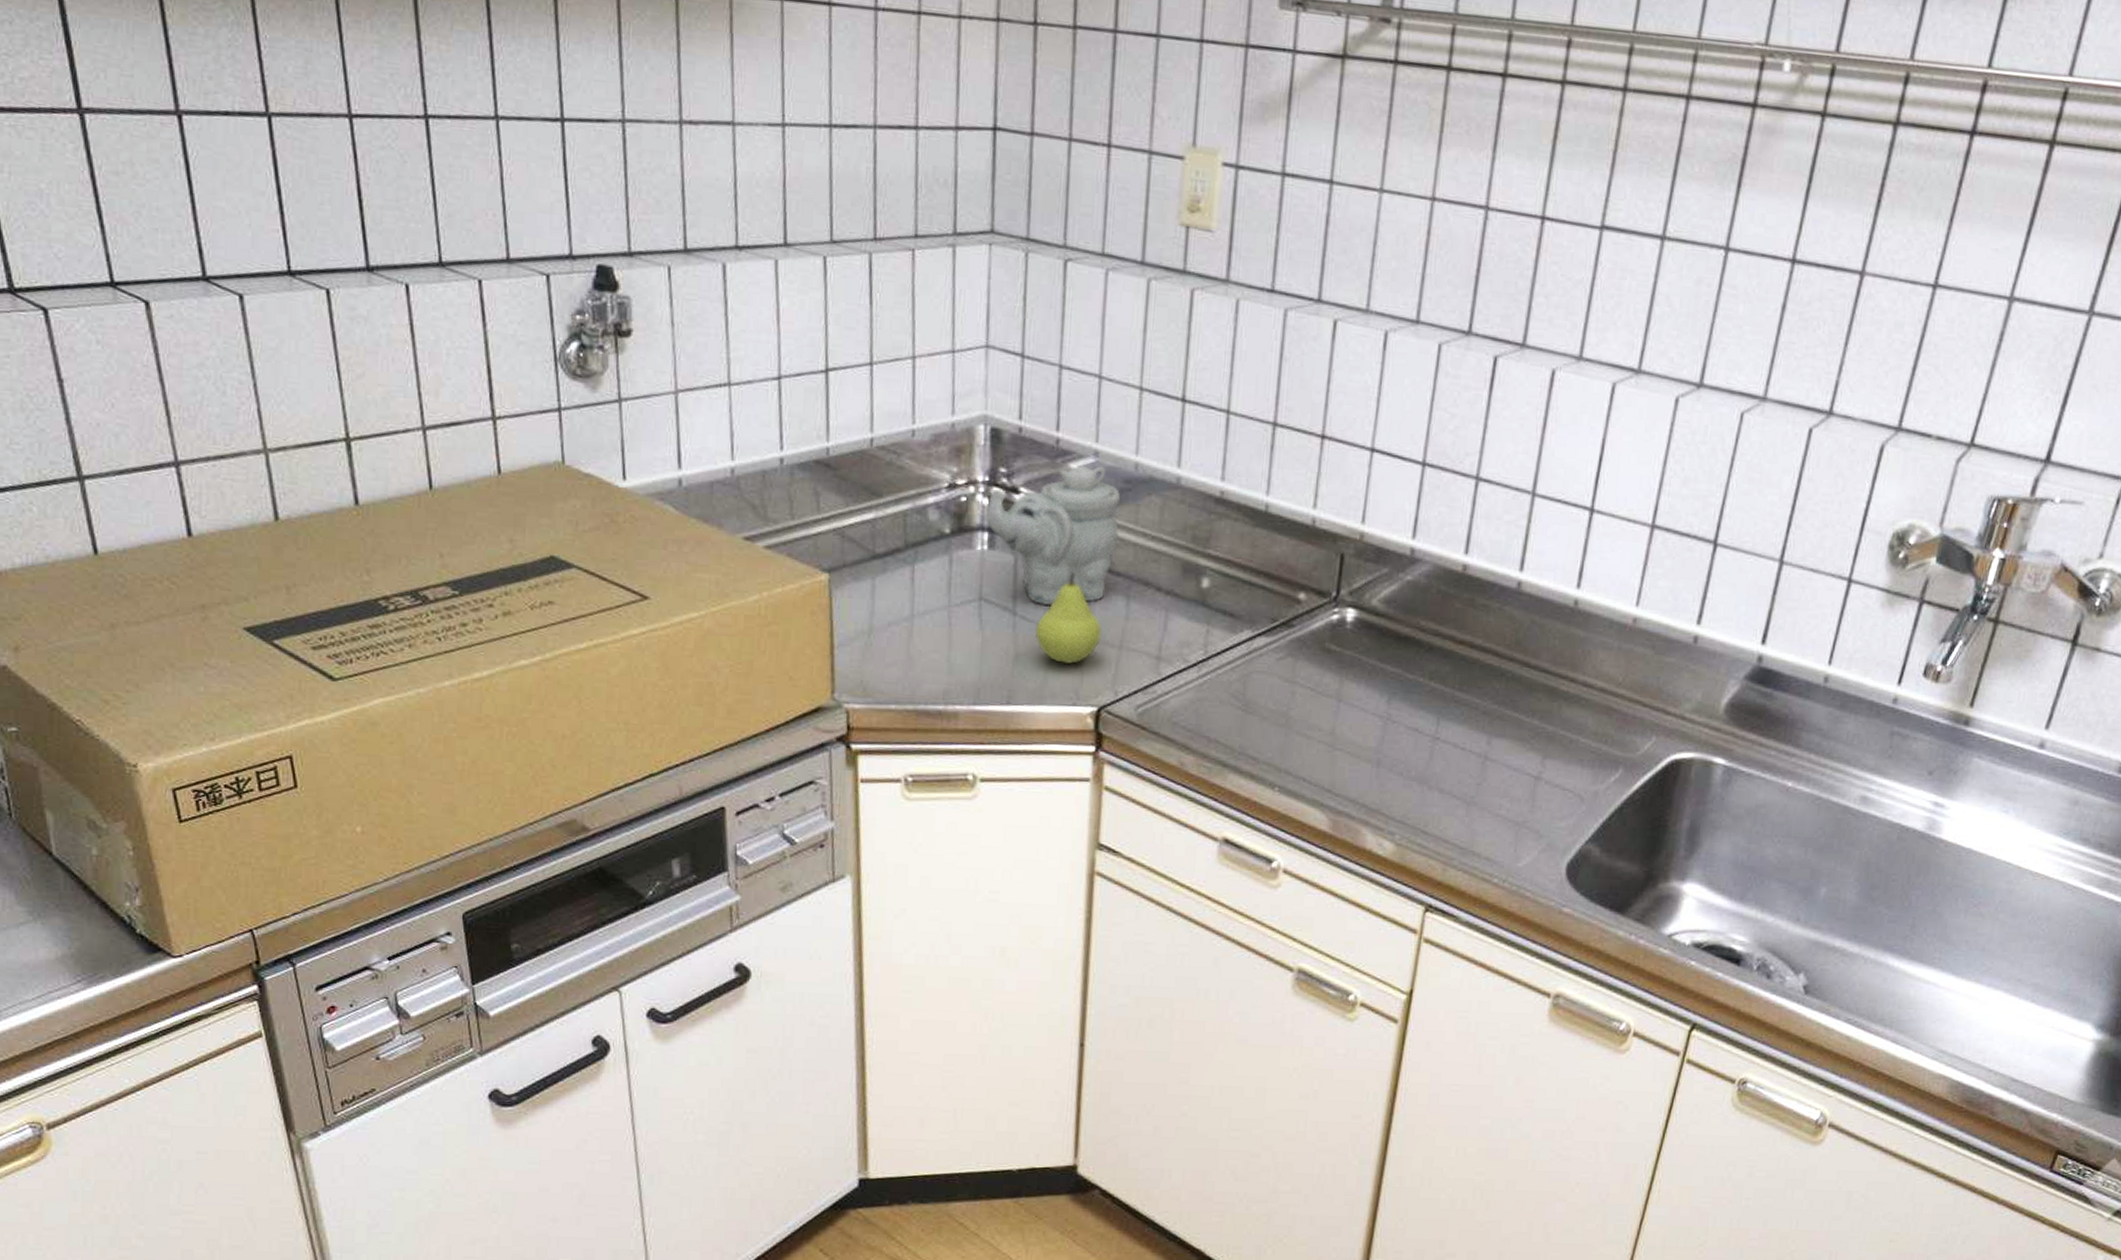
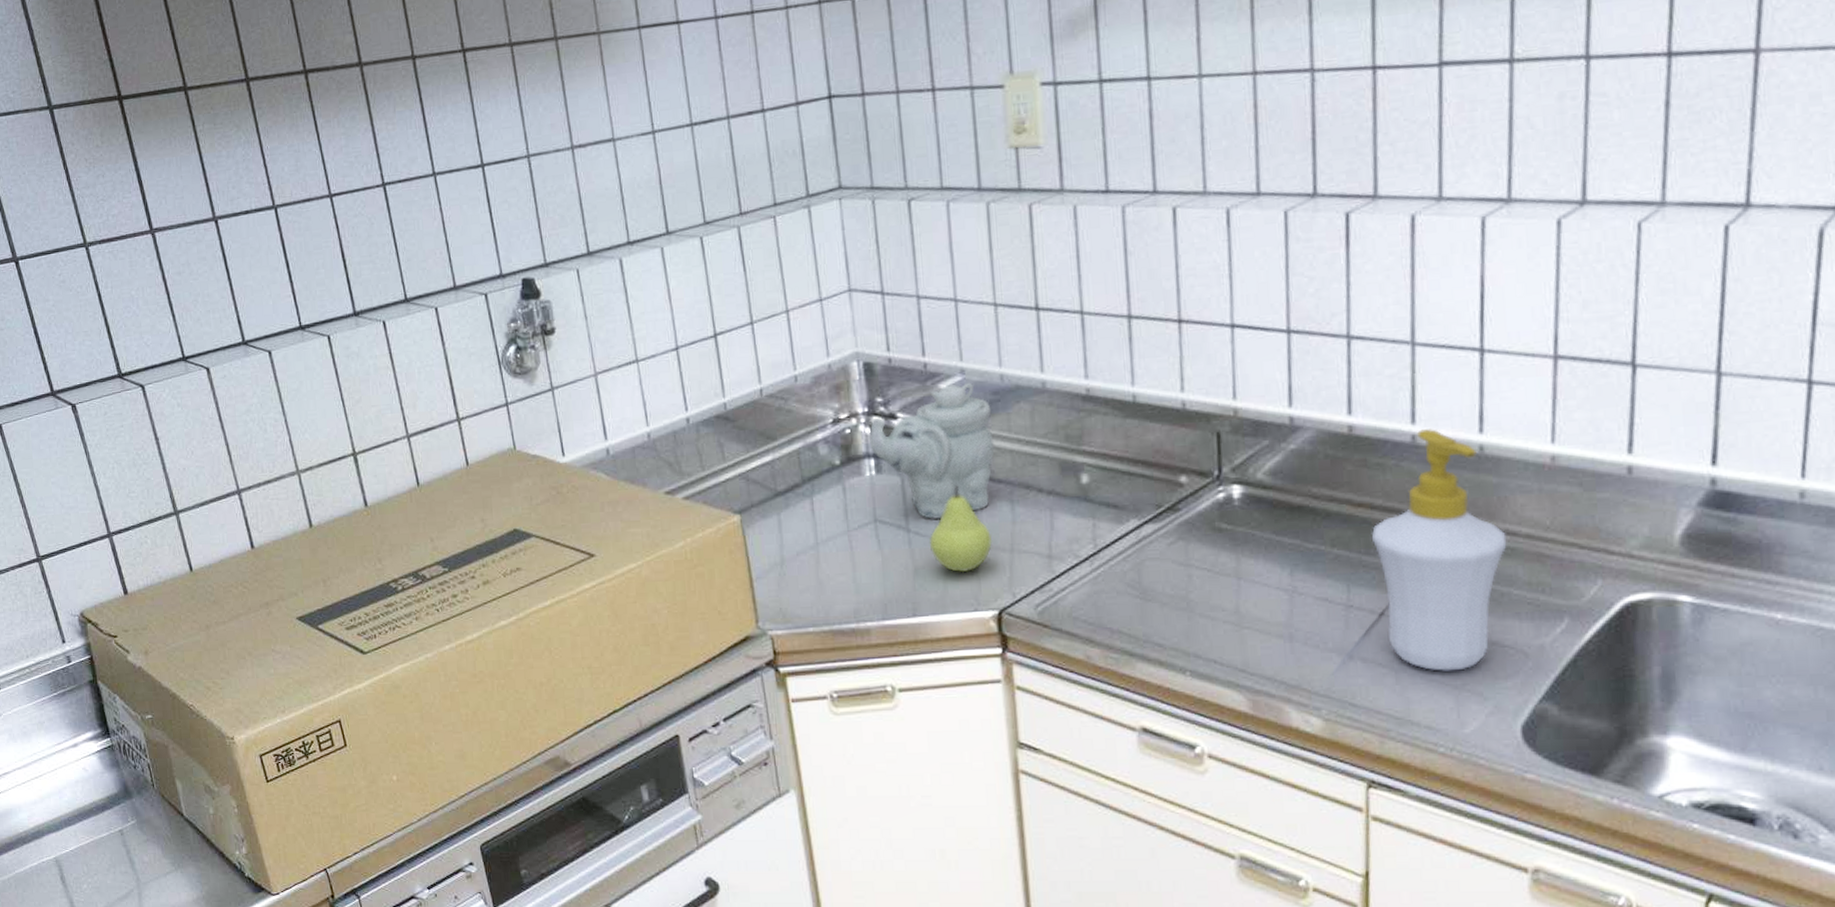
soap bottle: none [1466,577,1584,808] -> present [1372,429,1507,671]

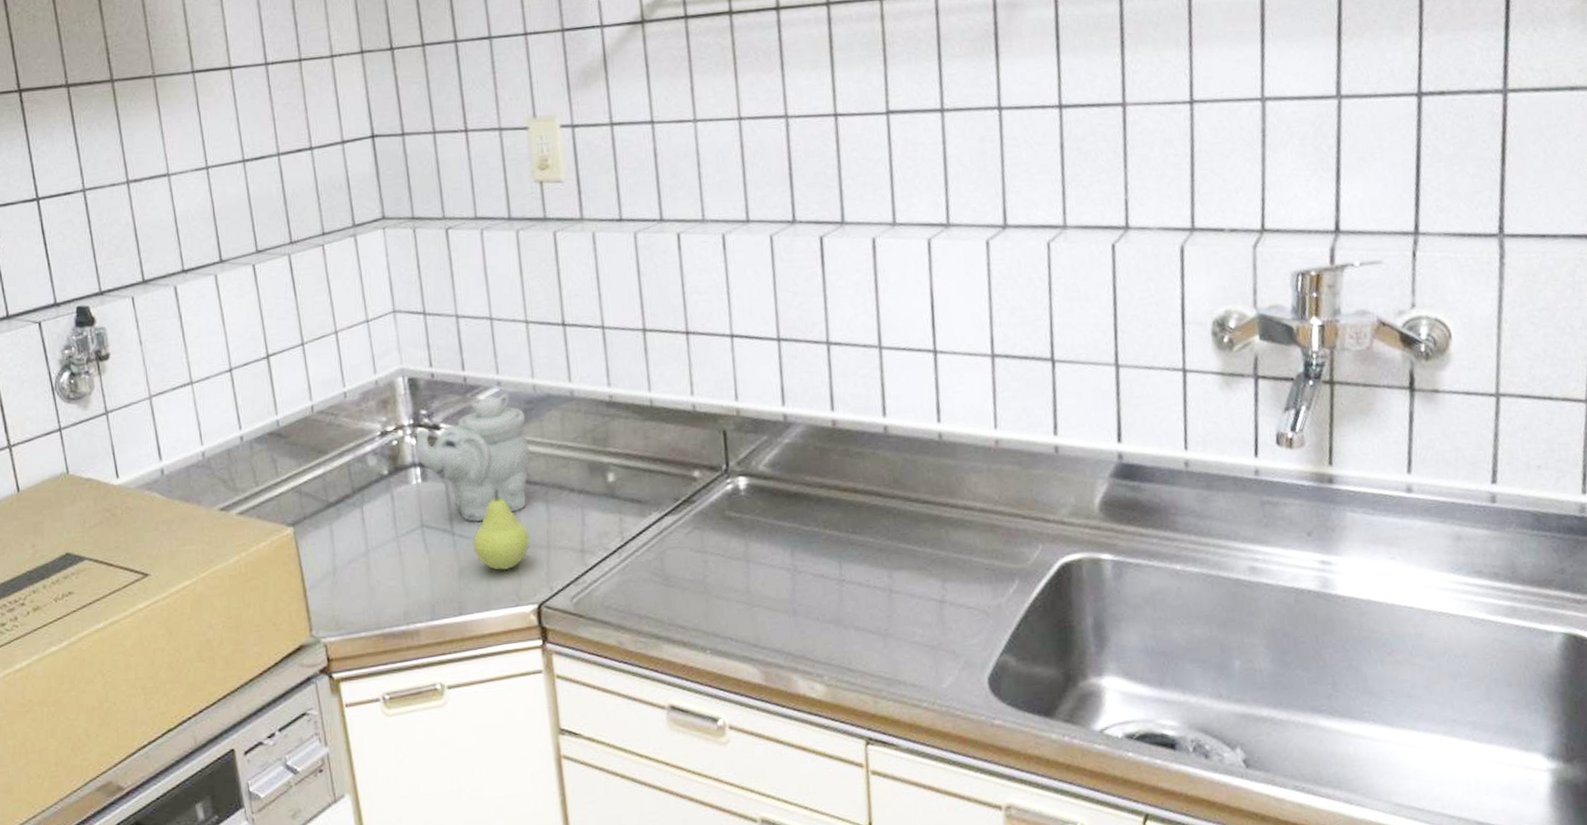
soap bottle: present [1372,429,1507,671] -> none [857,420,966,634]

